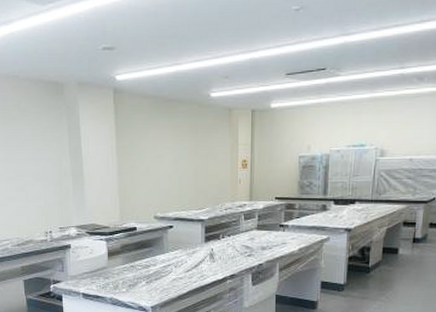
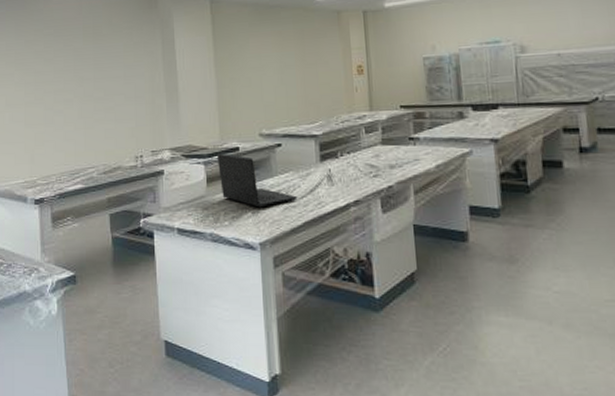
laptop: none [117,232,184,278] -> present [216,153,298,208]

